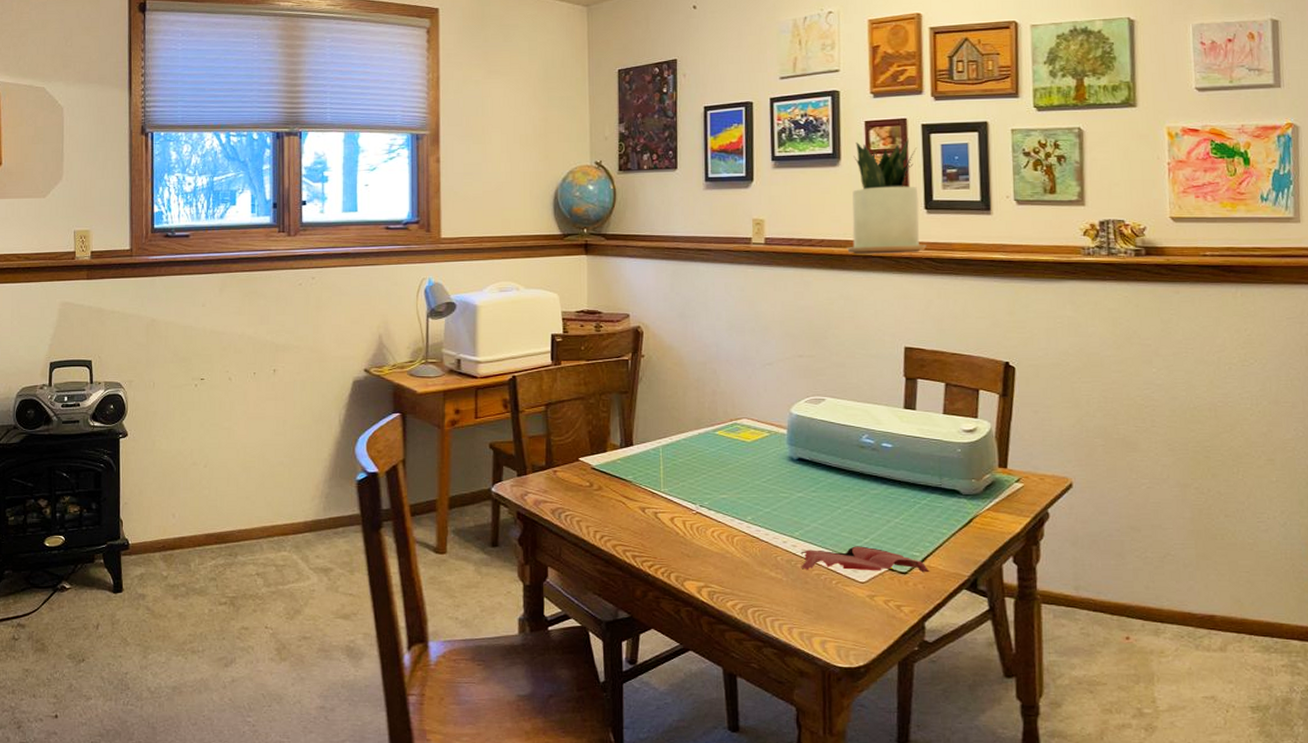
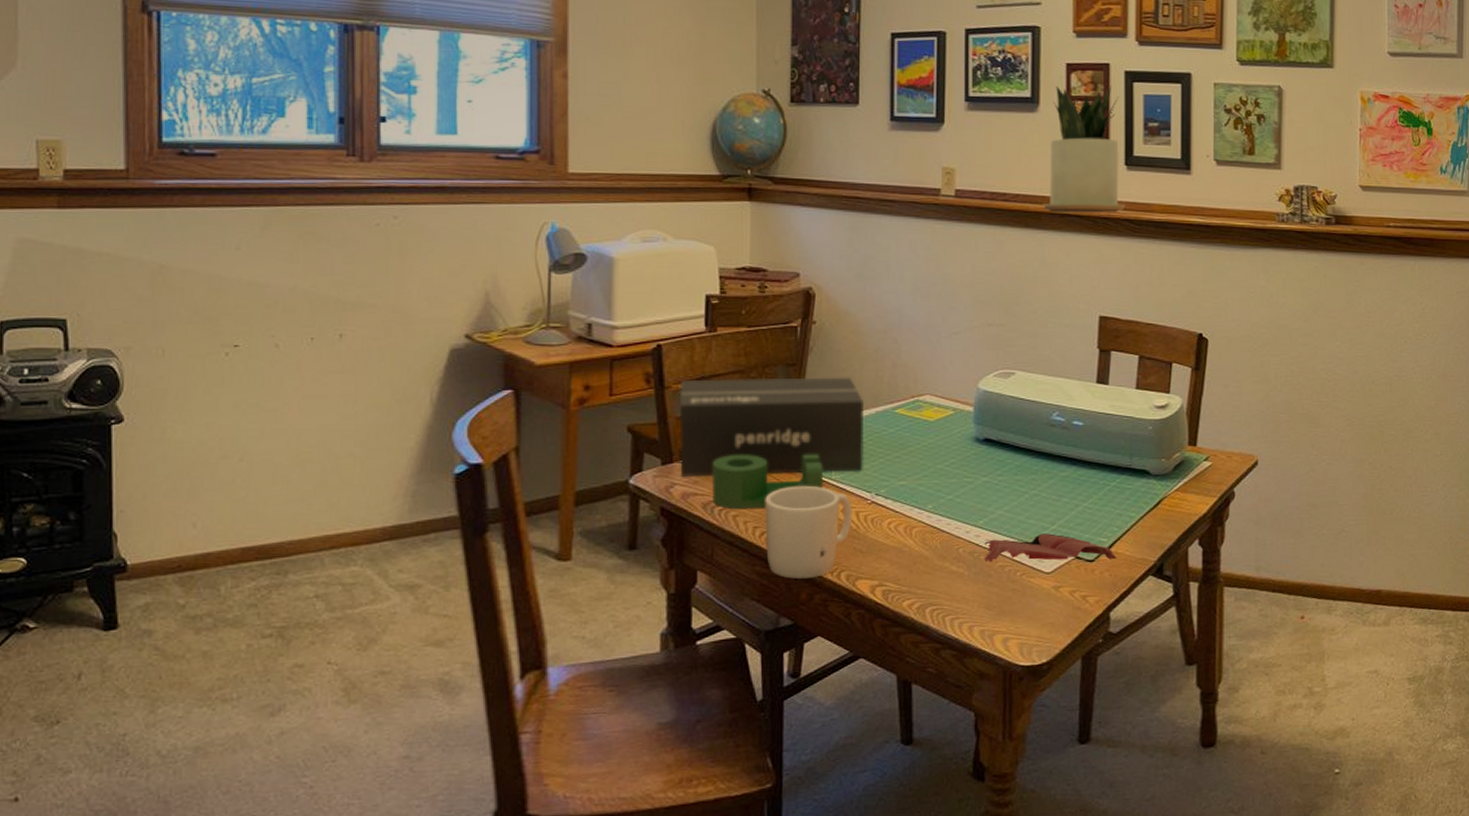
box: none [530,403,689,486] -> present [679,377,865,476]
tape dispenser: none [559,468,654,515] -> present [712,454,824,509]
mug: none [604,496,679,577] -> present [765,485,852,579]

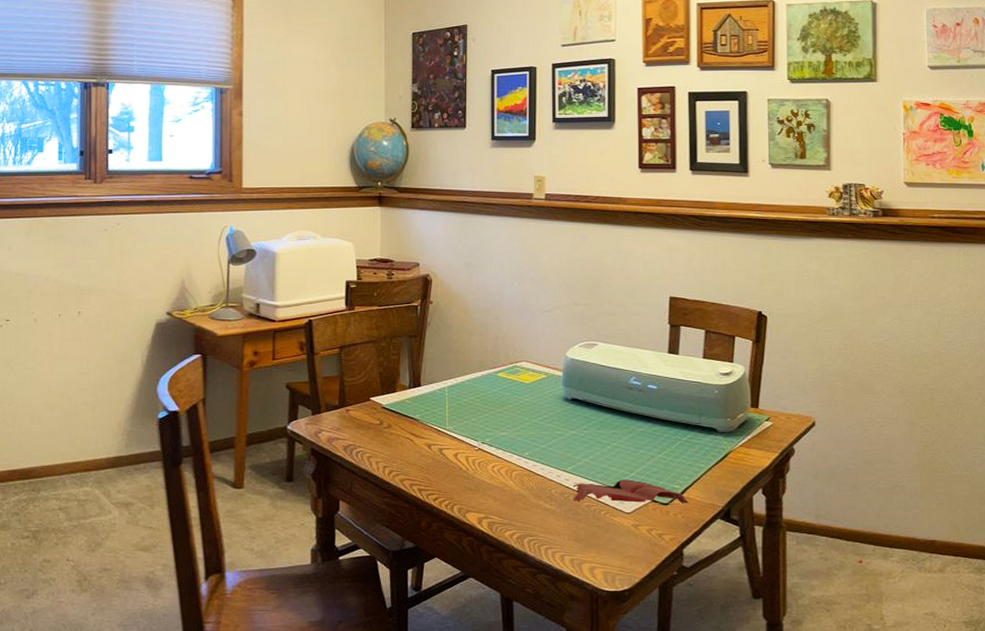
box: present [679,377,865,476] -> none [325,346,472,424]
tape dispenser: present [712,454,824,509] -> none [351,407,439,451]
mug: present [765,485,852,579] -> none [392,434,463,510]
planter: present [1042,85,1125,214] -> none [618,104,691,212]

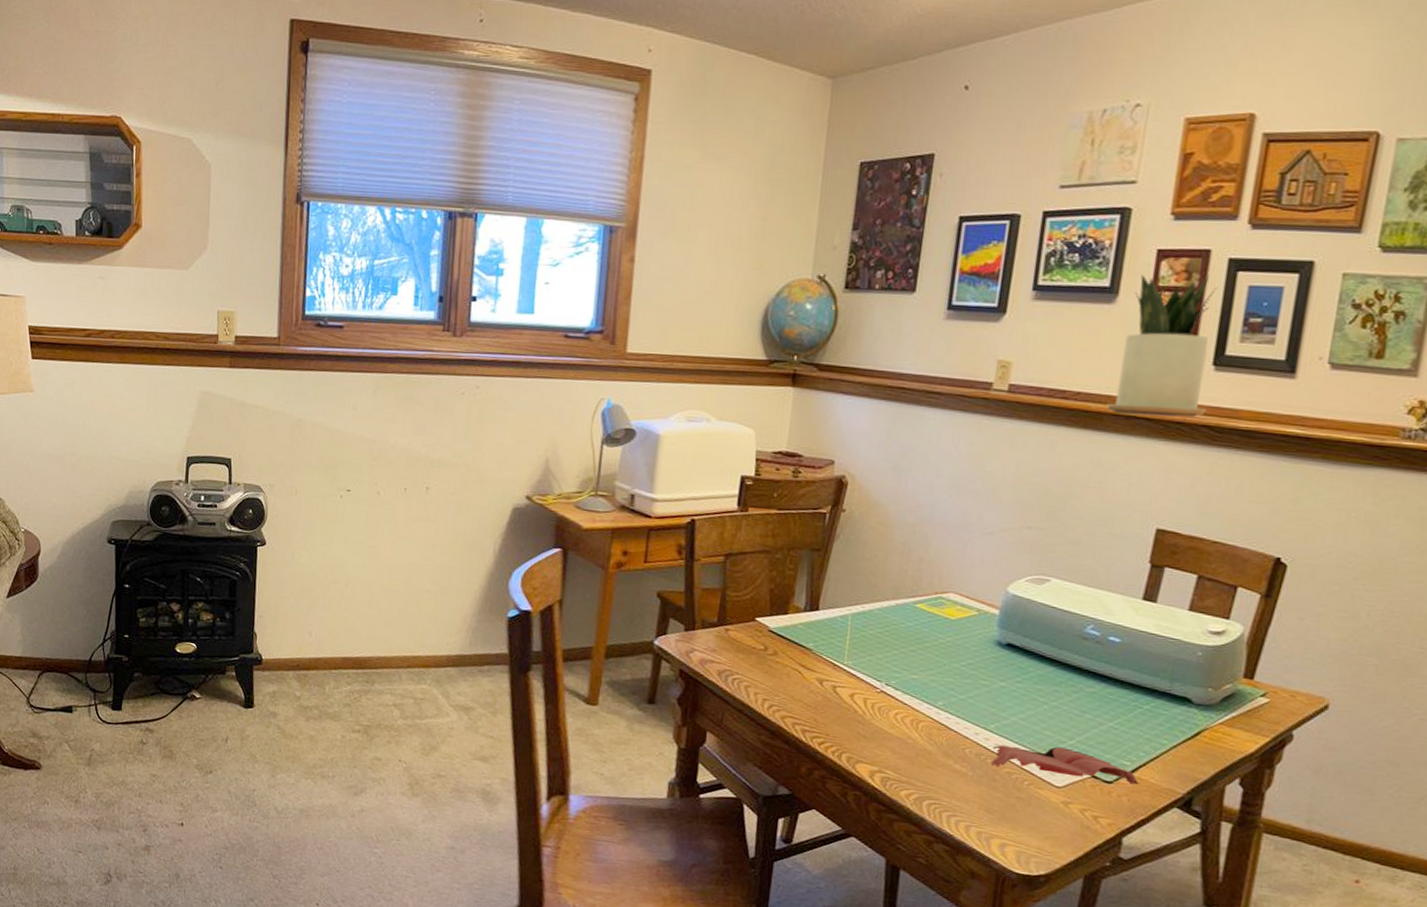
planter: none [618,104,691,212] -> present [1105,274,1217,418]

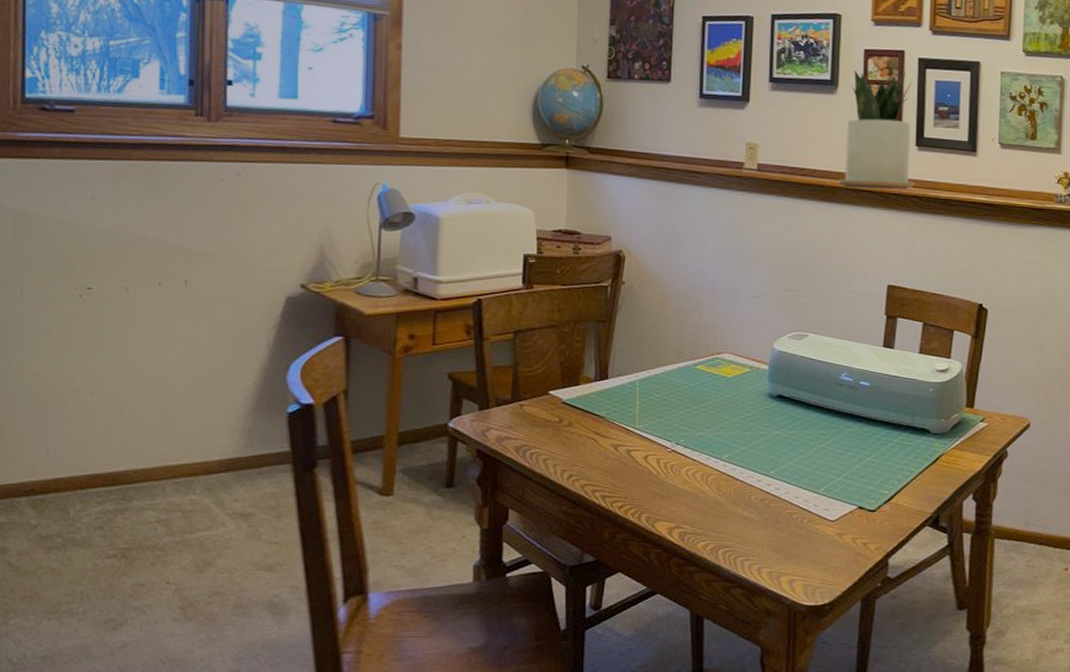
fabric swatch: present [990,744,1141,785] -> none [774,484,898,511]

